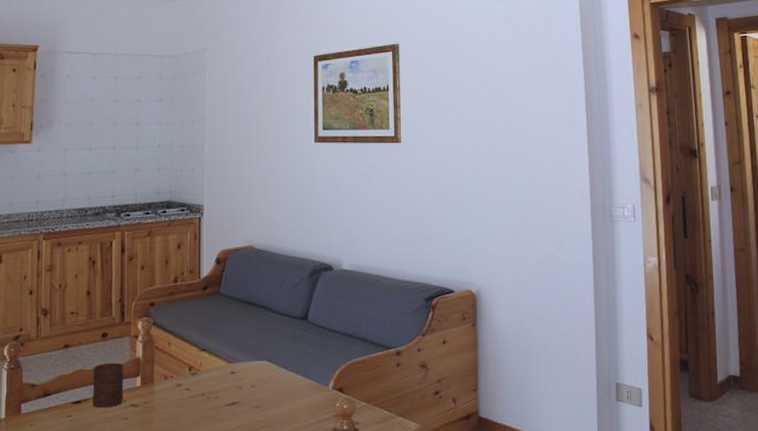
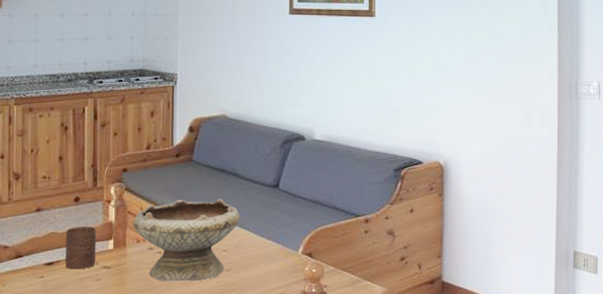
bowl: none [160,332,269,420] -> present [133,198,241,282]

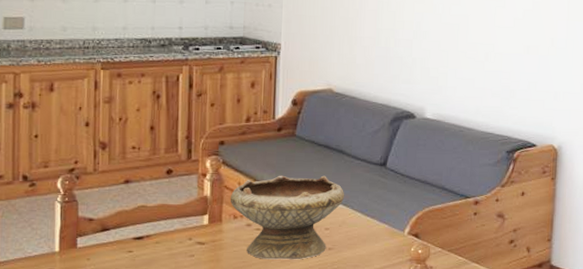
cup: present [65,226,97,270] -> none [156,200,191,245]

